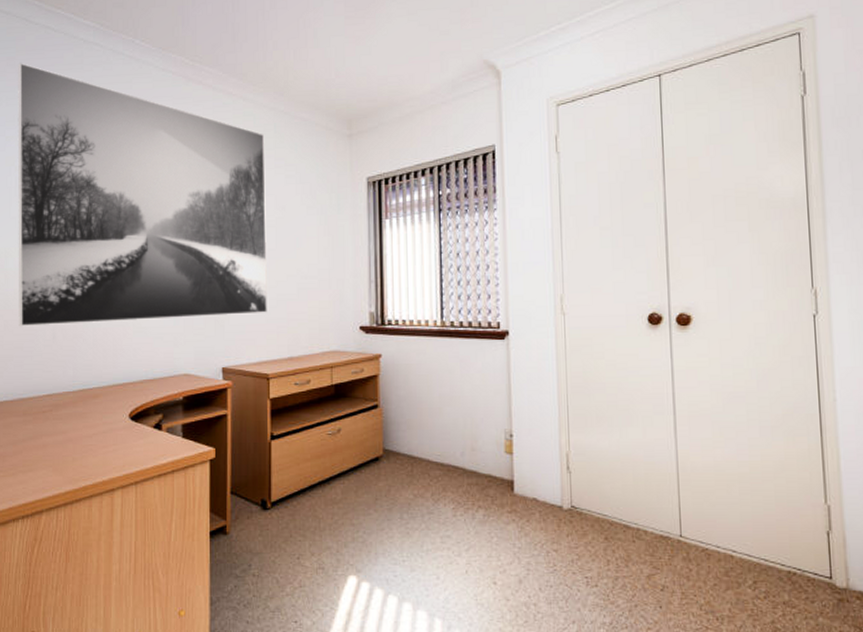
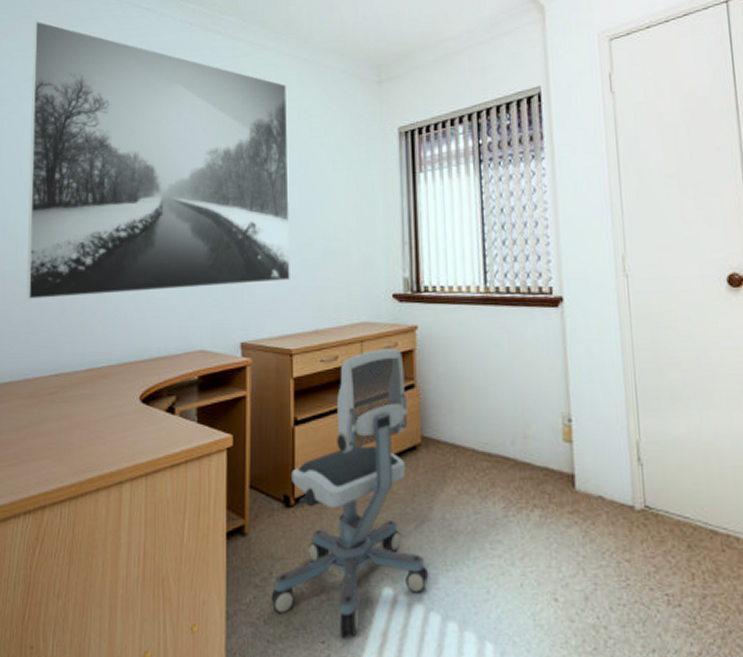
office chair: none [250,374,388,617] -> present [271,349,429,637]

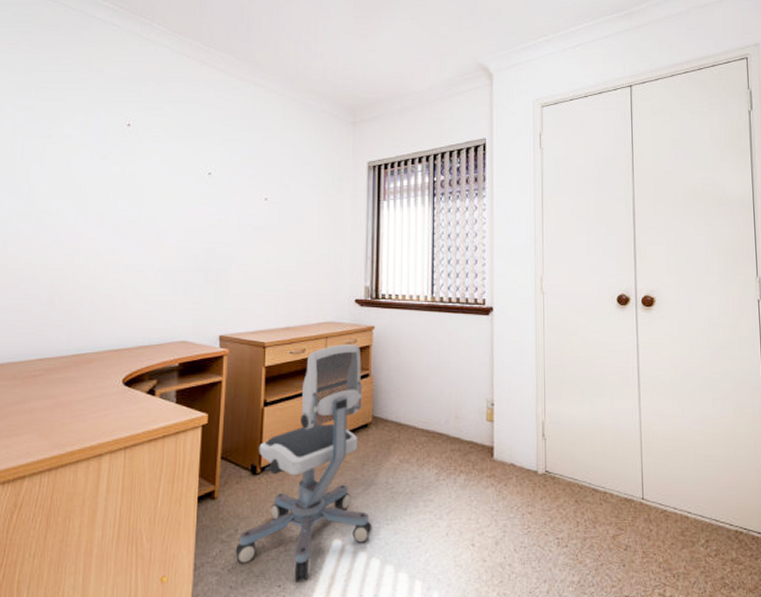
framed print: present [26,20,290,300] -> none [14,36,273,291]

